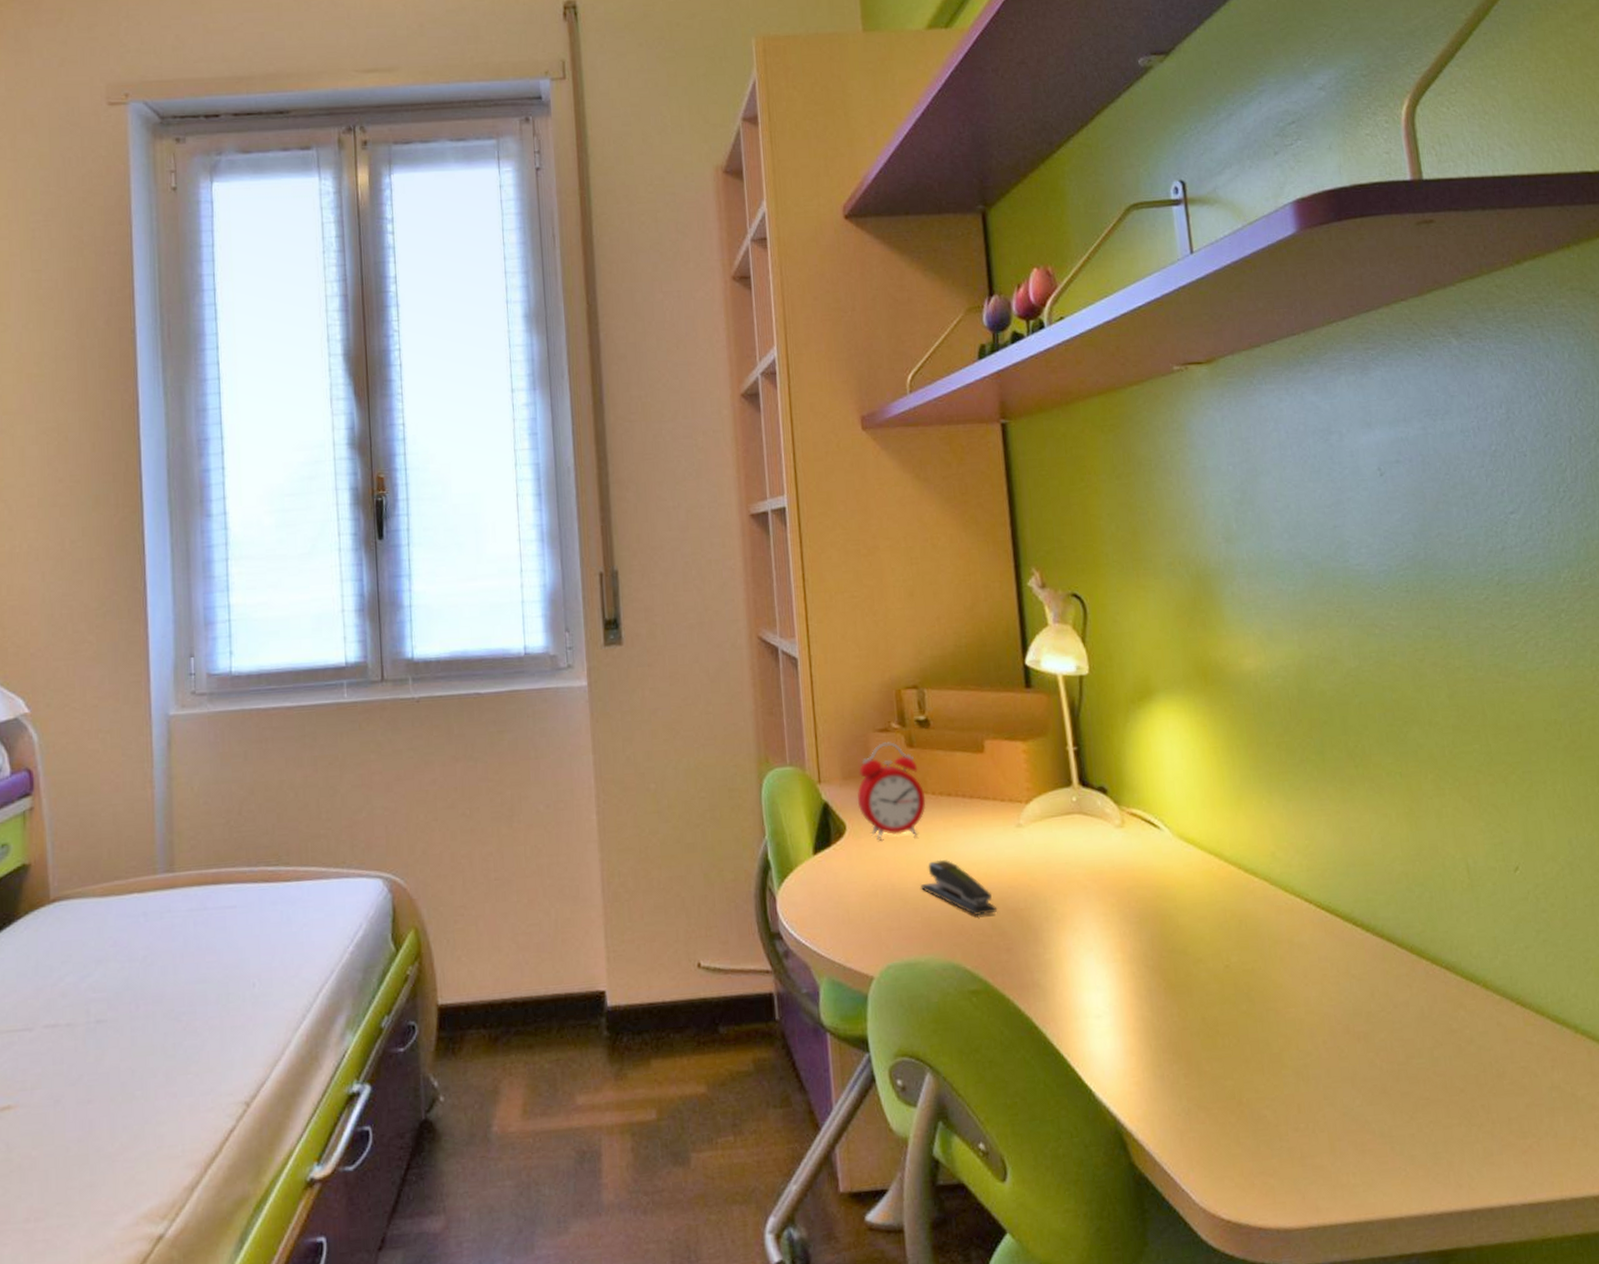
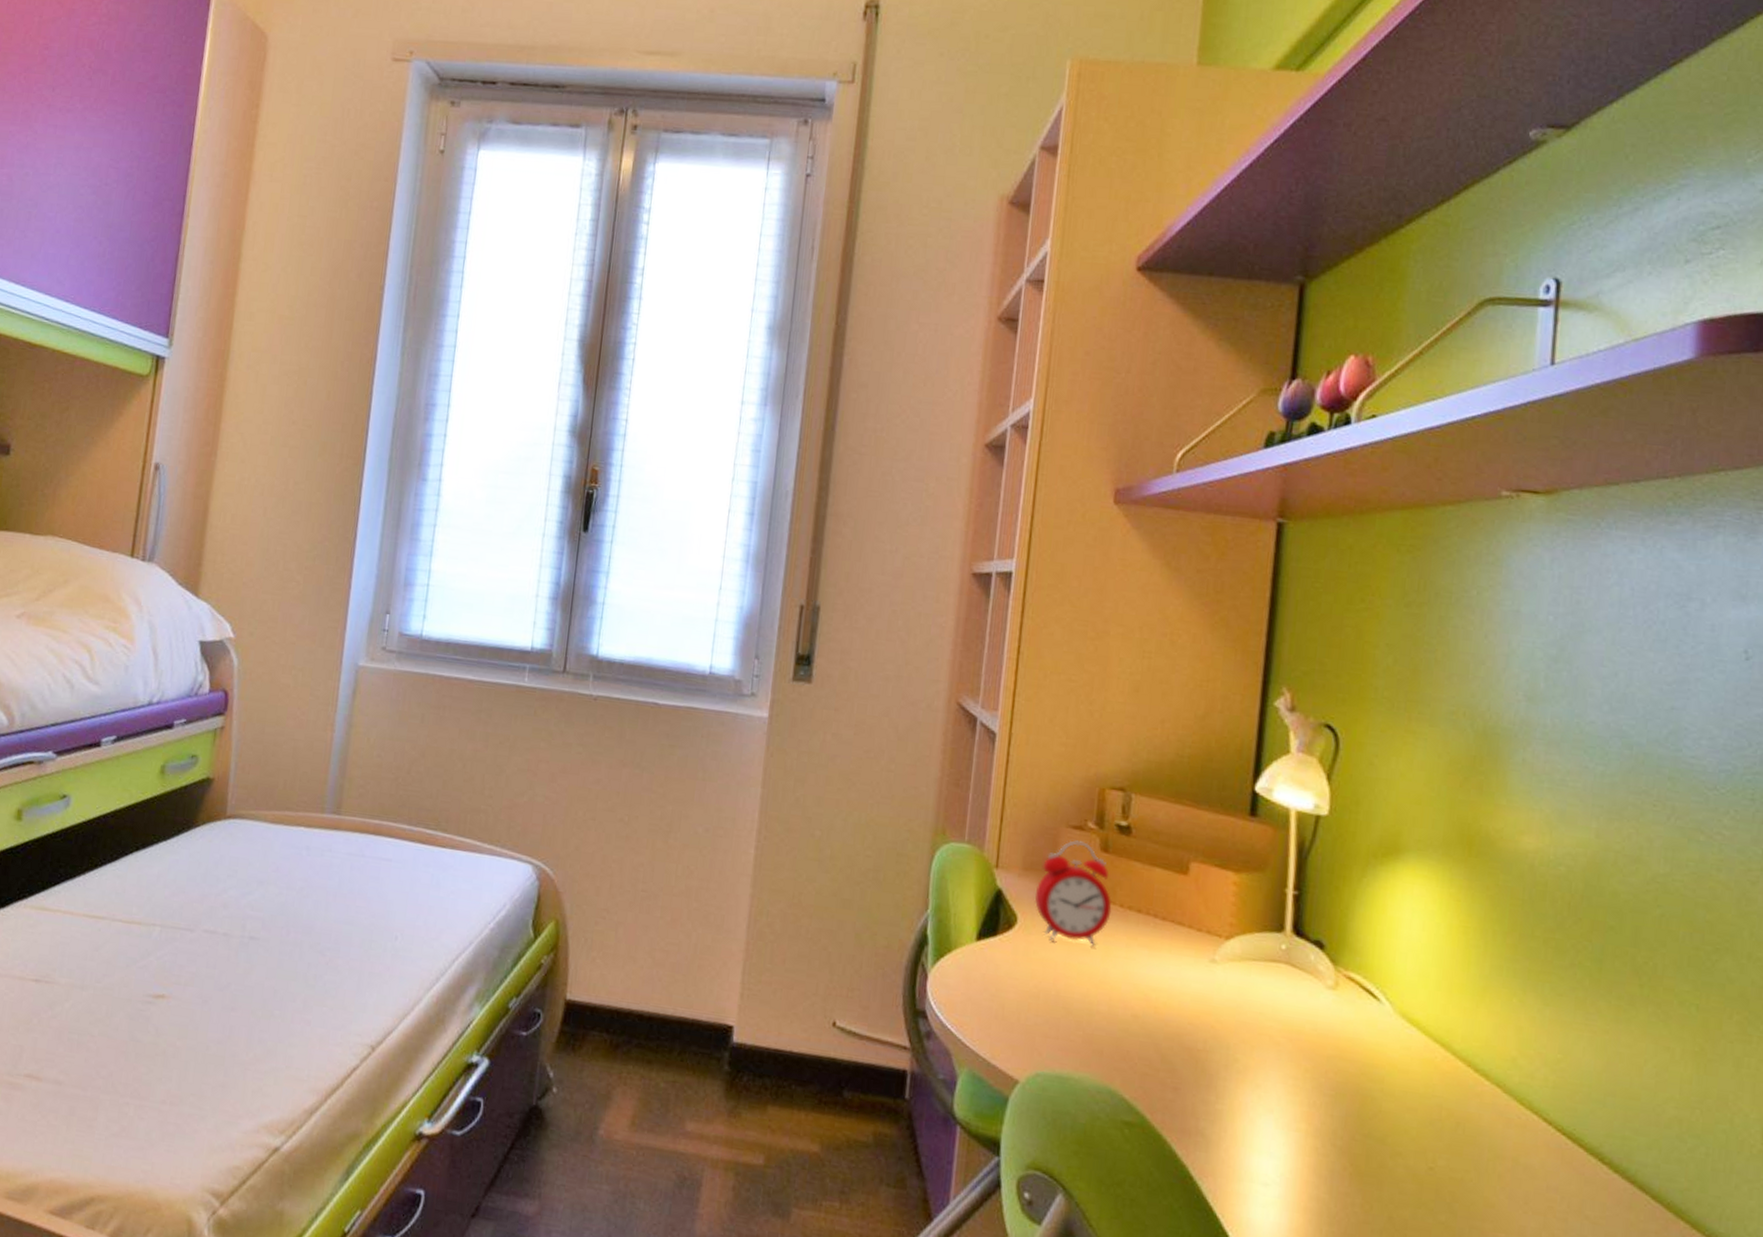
stapler: present [919,859,998,916] -> none [1087,976,1171,1047]

